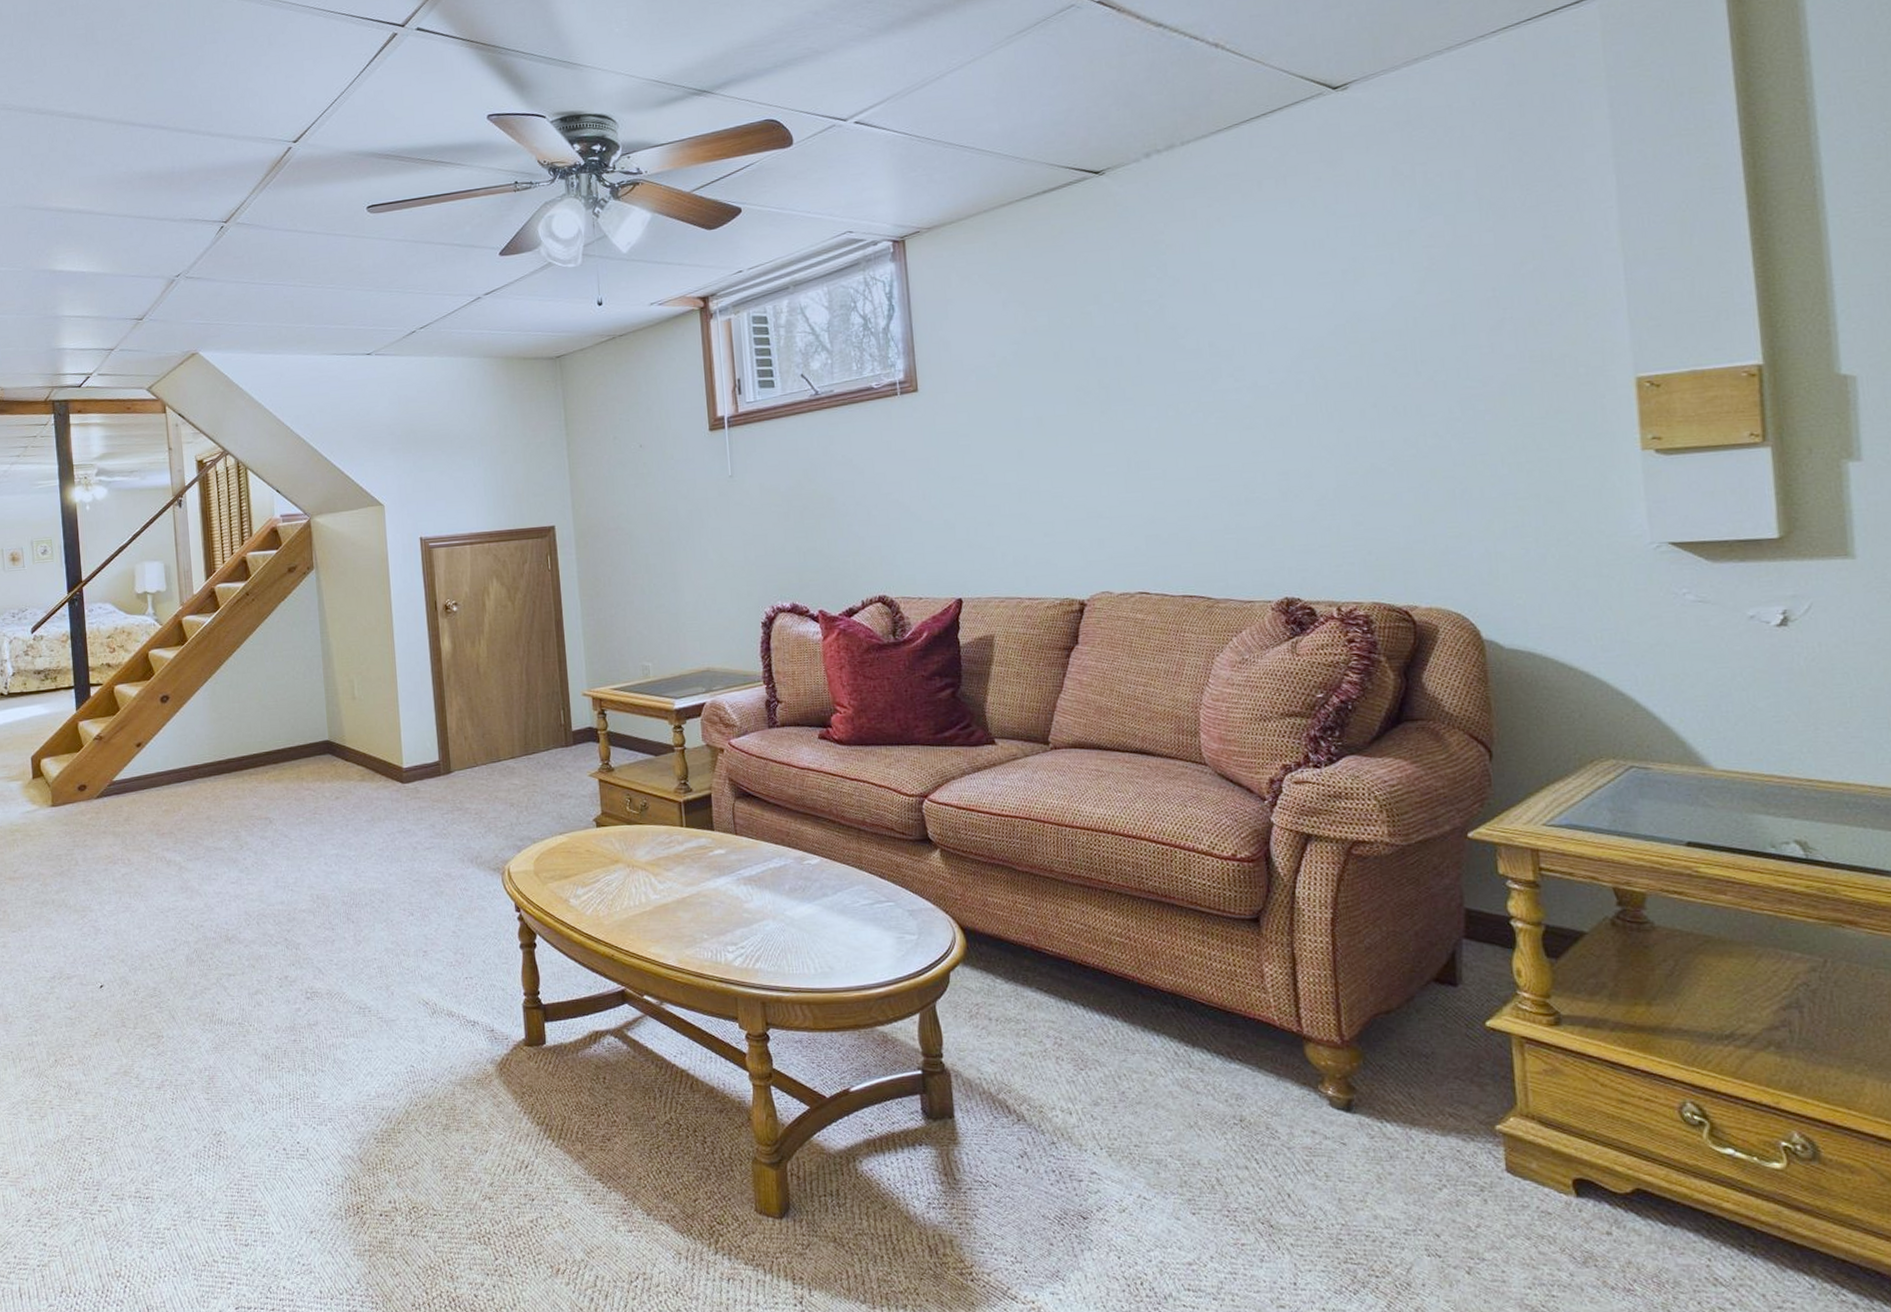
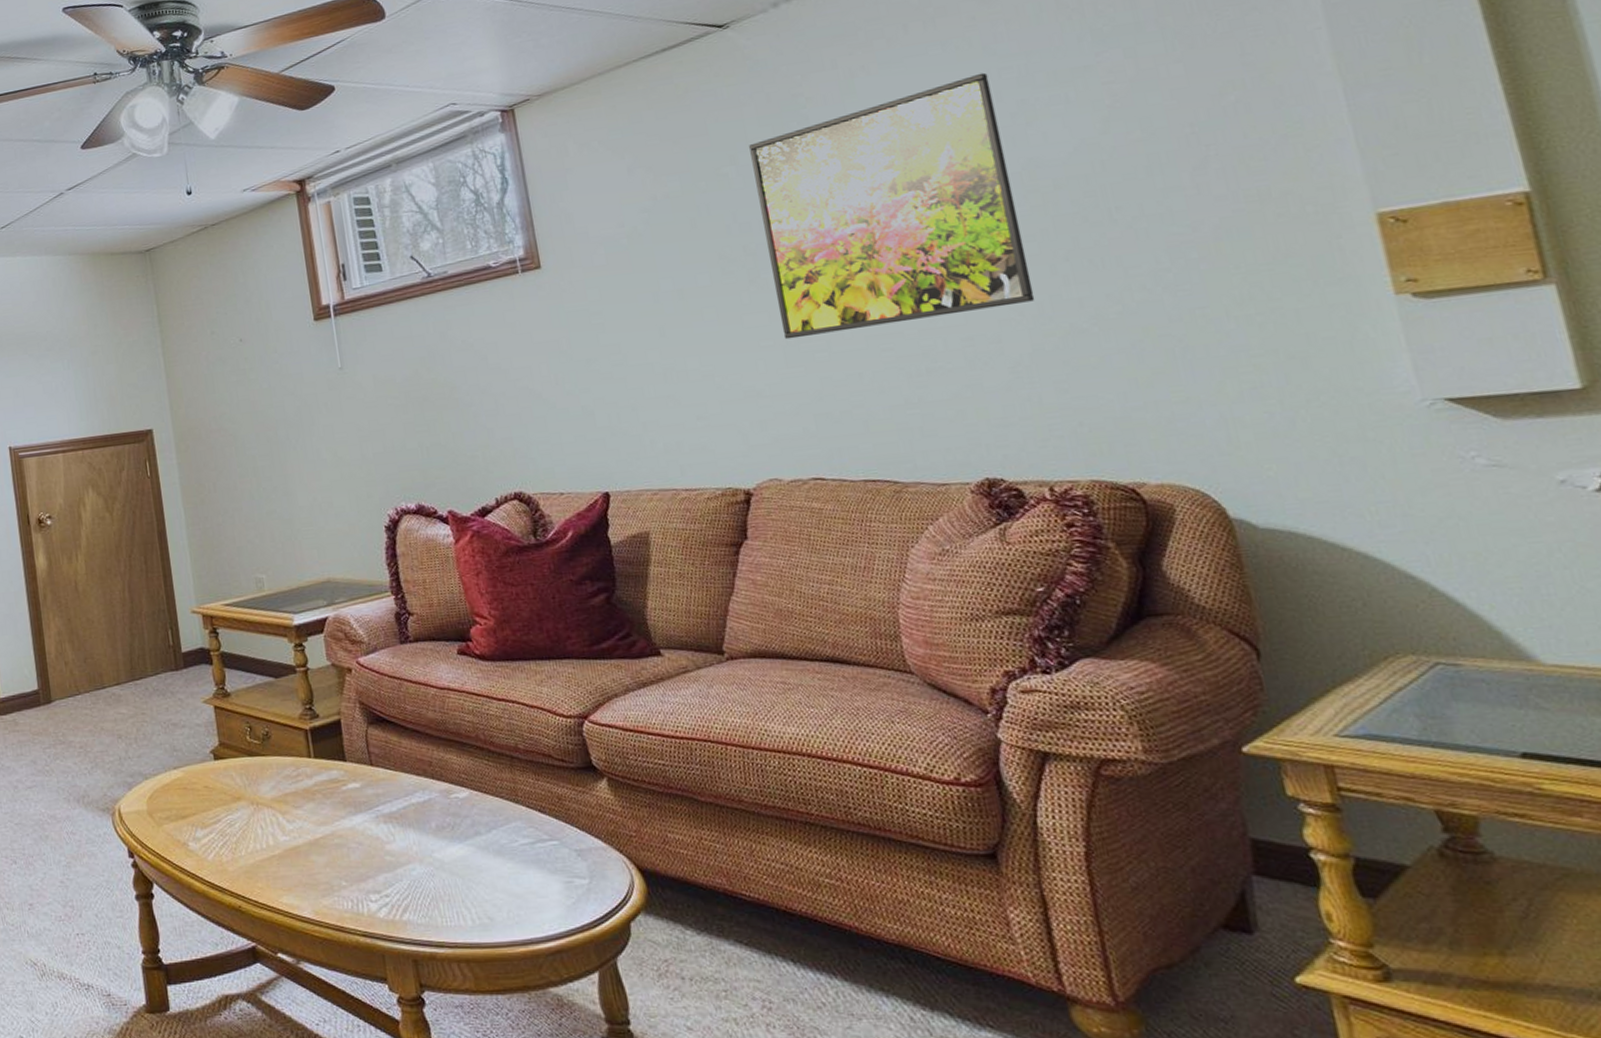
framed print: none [1112,230,1344,467] -> present [749,72,1035,340]

